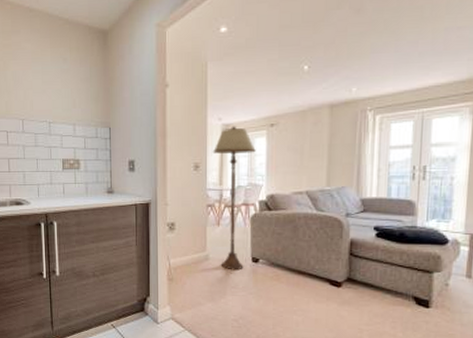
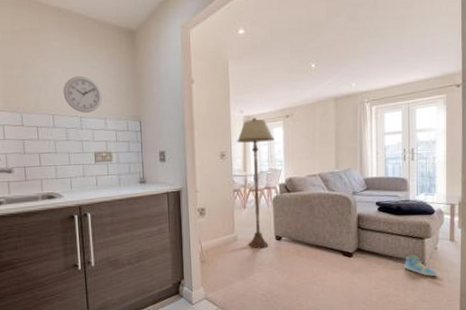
wall clock: none [33,79,72,118] -> present [63,76,103,113]
sneaker: none [404,290,447,317] -> present [404,255,437,276]

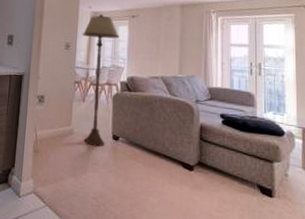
sneaker: present [404,255,437,276] -> none [250,179,289,208]

